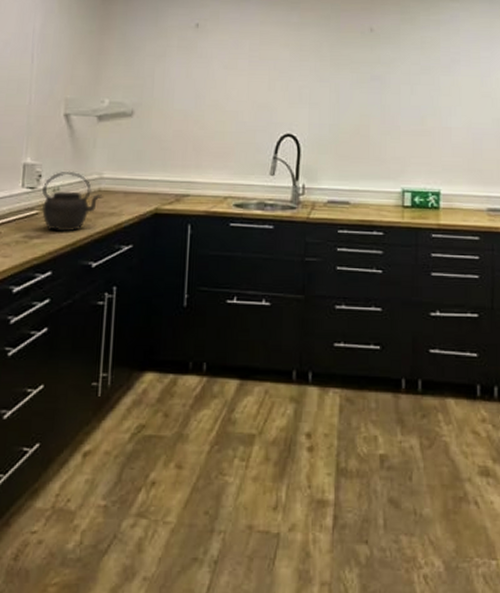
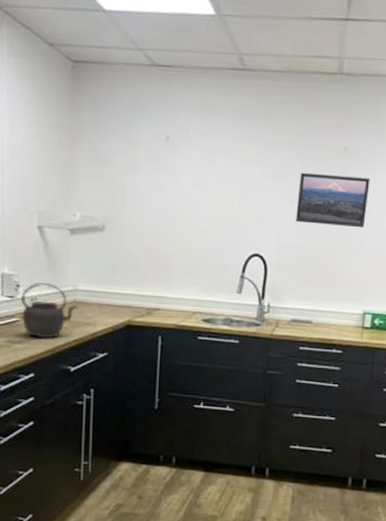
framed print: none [327,53,398,105] -> present [296,172,371,228]

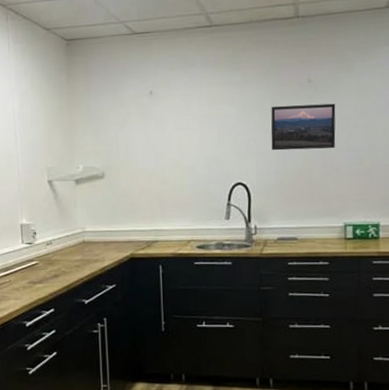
kettle: present [21,282,78,339] -> none [38,227,87,277]

